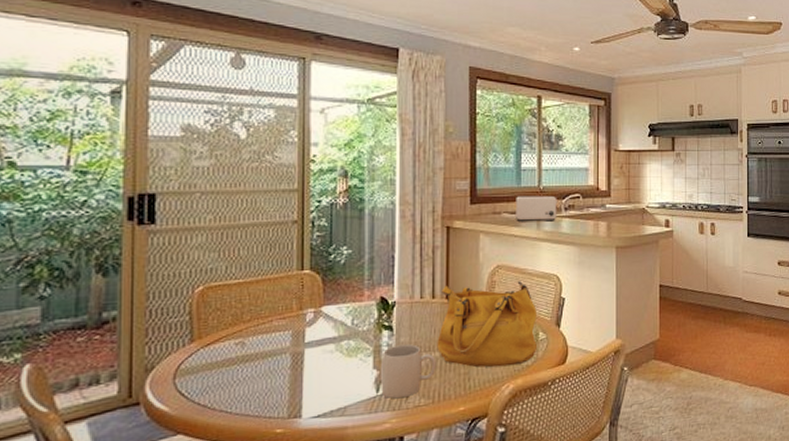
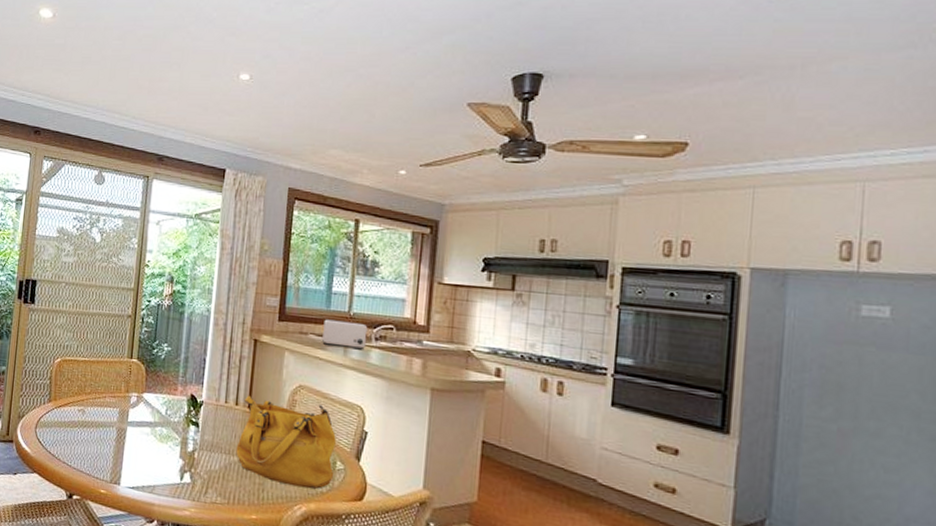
mug: present [380,344,437,399] -> none [184,441,235,492]

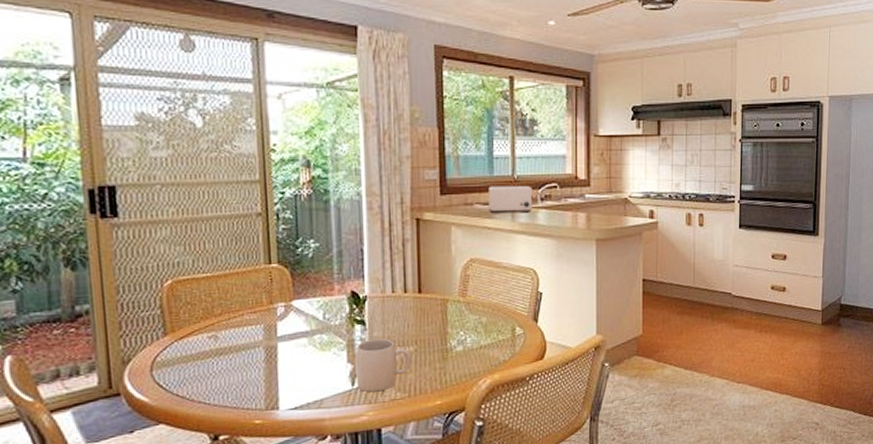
mug: none [184,441,235,492] -> present [354,339,412,392]
handbag: present [236,395,336,489] -> none [411,275,513,362]

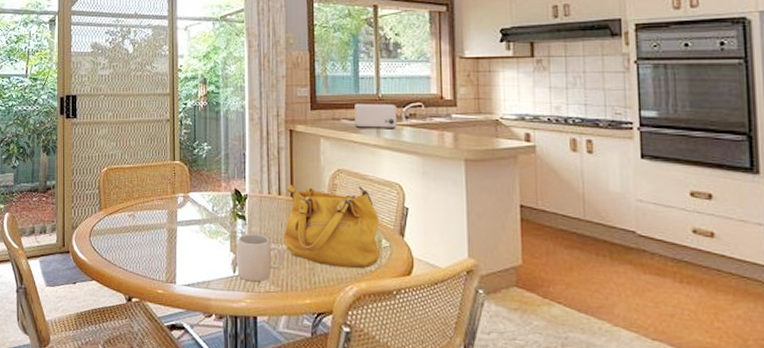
handbag: none [411,275,513,362] -> present [284,184,380,269]

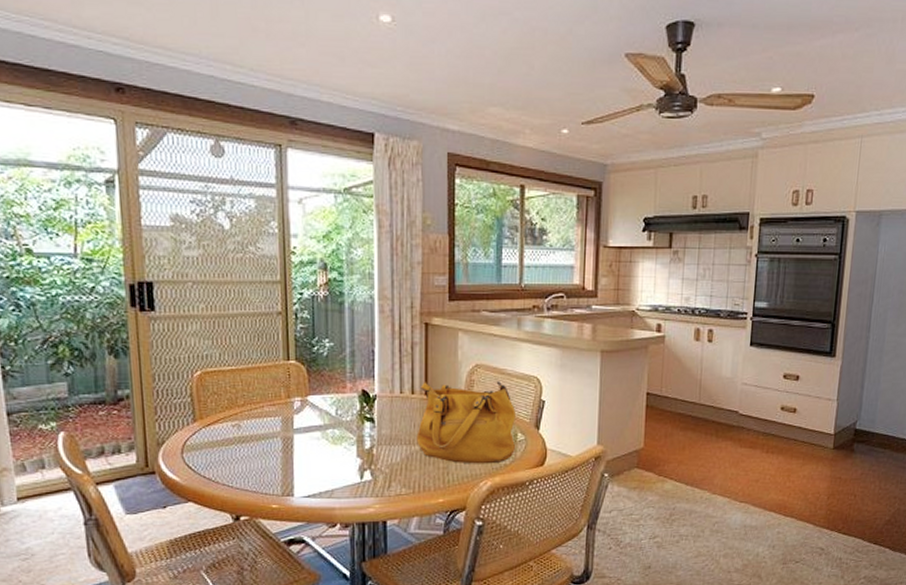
mug: present [235,234,284,282] -> none [363,437,417,486]
toaster: present [354,103,398,130] -> none [496,294,540,322]

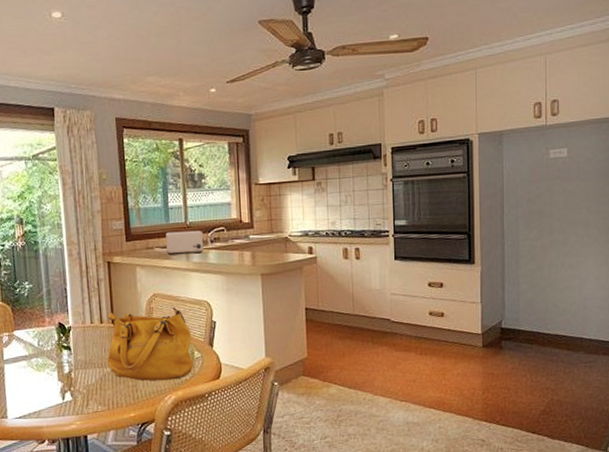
toaster: none [496,294,540,322] -> present [166,230,204,256]

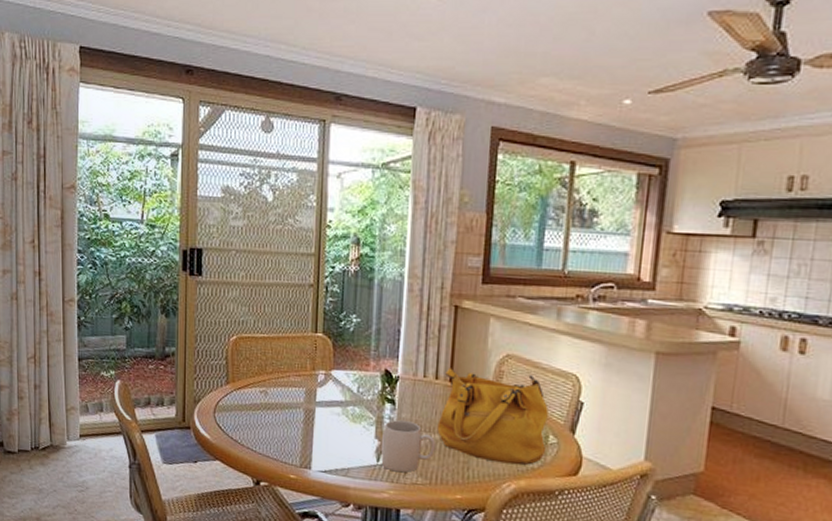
mug: none [63,361,109,406] -> present [381,420,436,473]
toaster: present [166,230,204,256] -> none [532,279,585,313]

